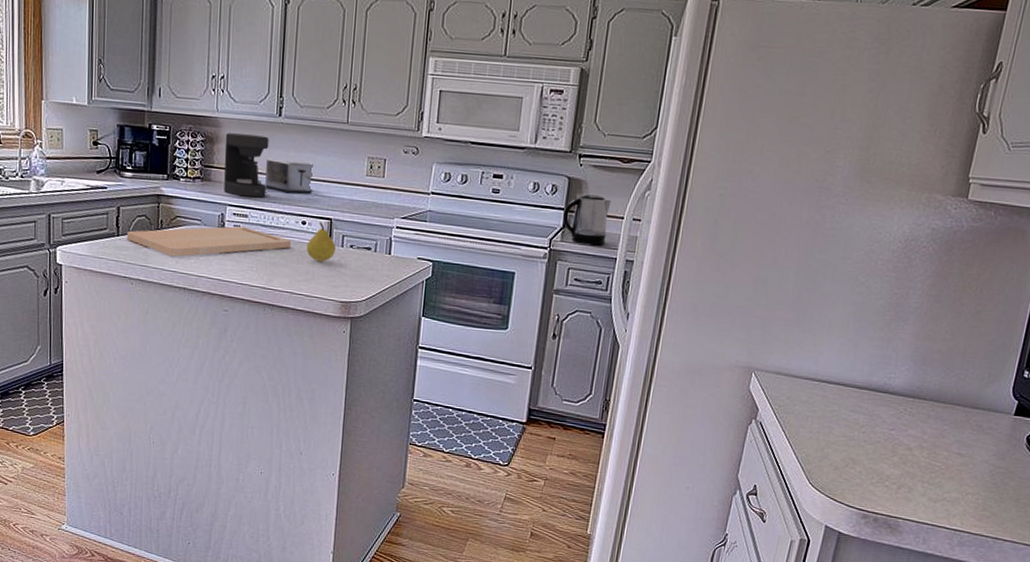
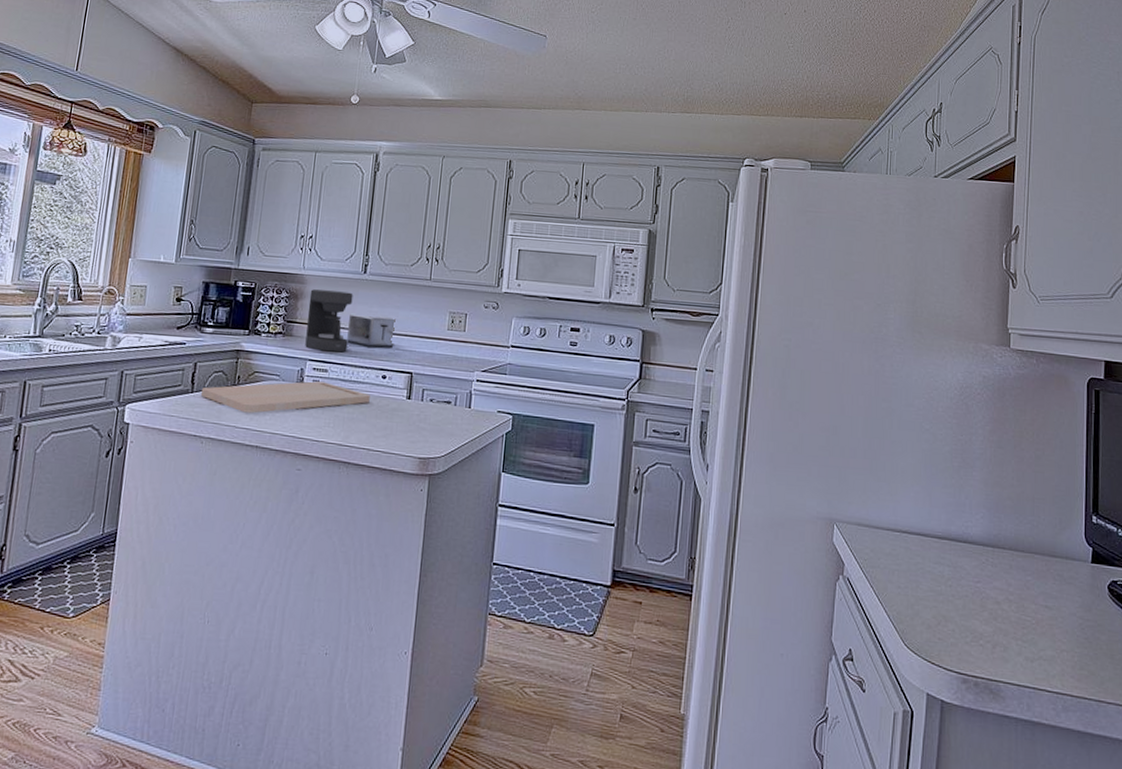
fruit: present [306,222,336,262] -> none [385,376,415,417]
kettle: present [562,194,612,246] -> none [638,346,684,397]

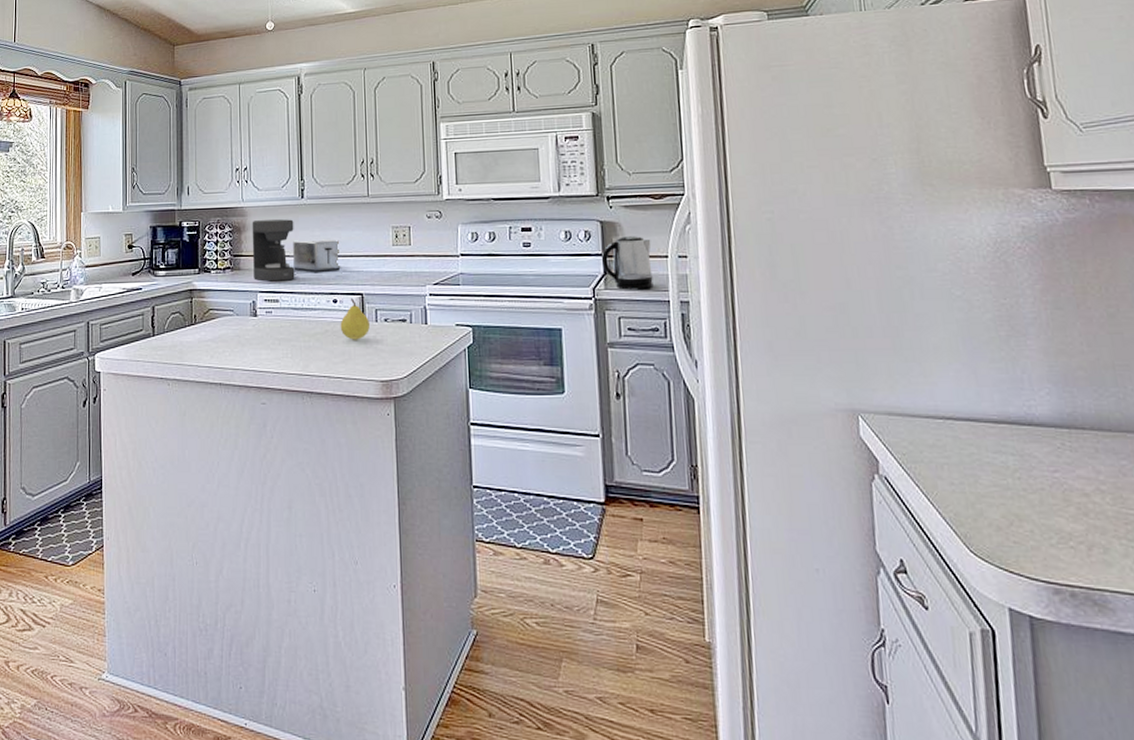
cutting board: present [200,381,370,414] -> none [161,312,324,351]
fruit: none [385,376,415,417] -> present [340,298,370,340]
kettle: none [638,346,684,397] -> present [601,236,654,291]

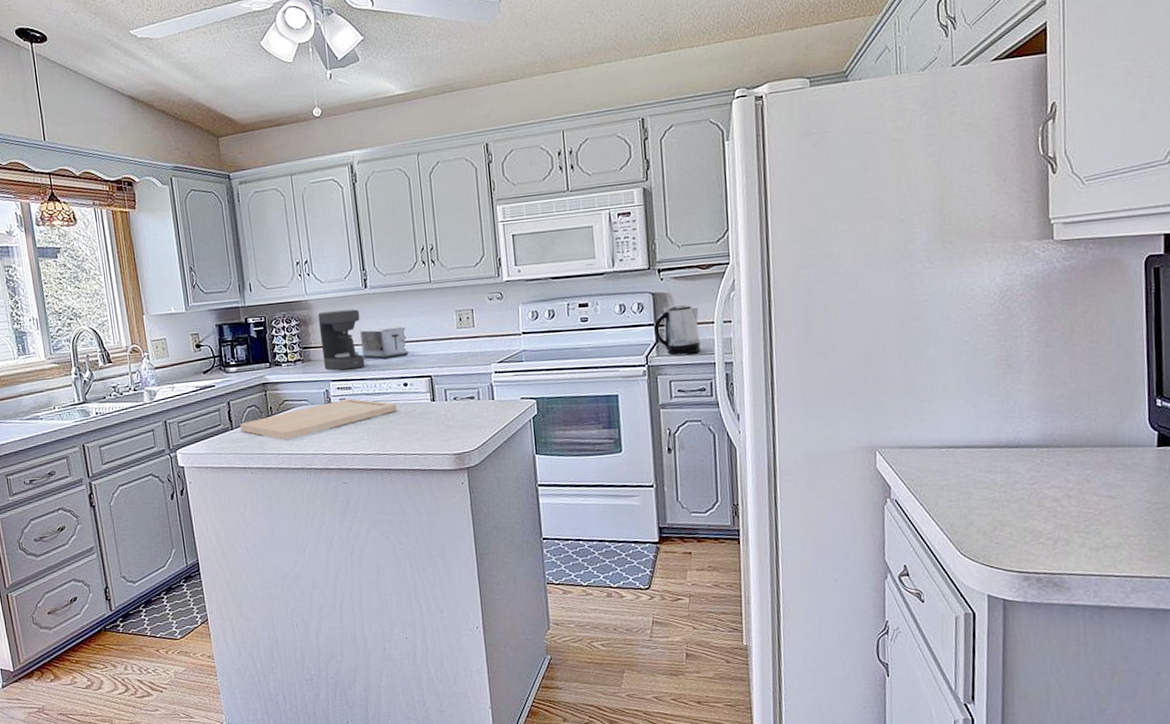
cutting board: none [161,312,324,351] -> present [239,399,397,440]
fruit: present [340,298,370,340] -> none [412,381,440,419]

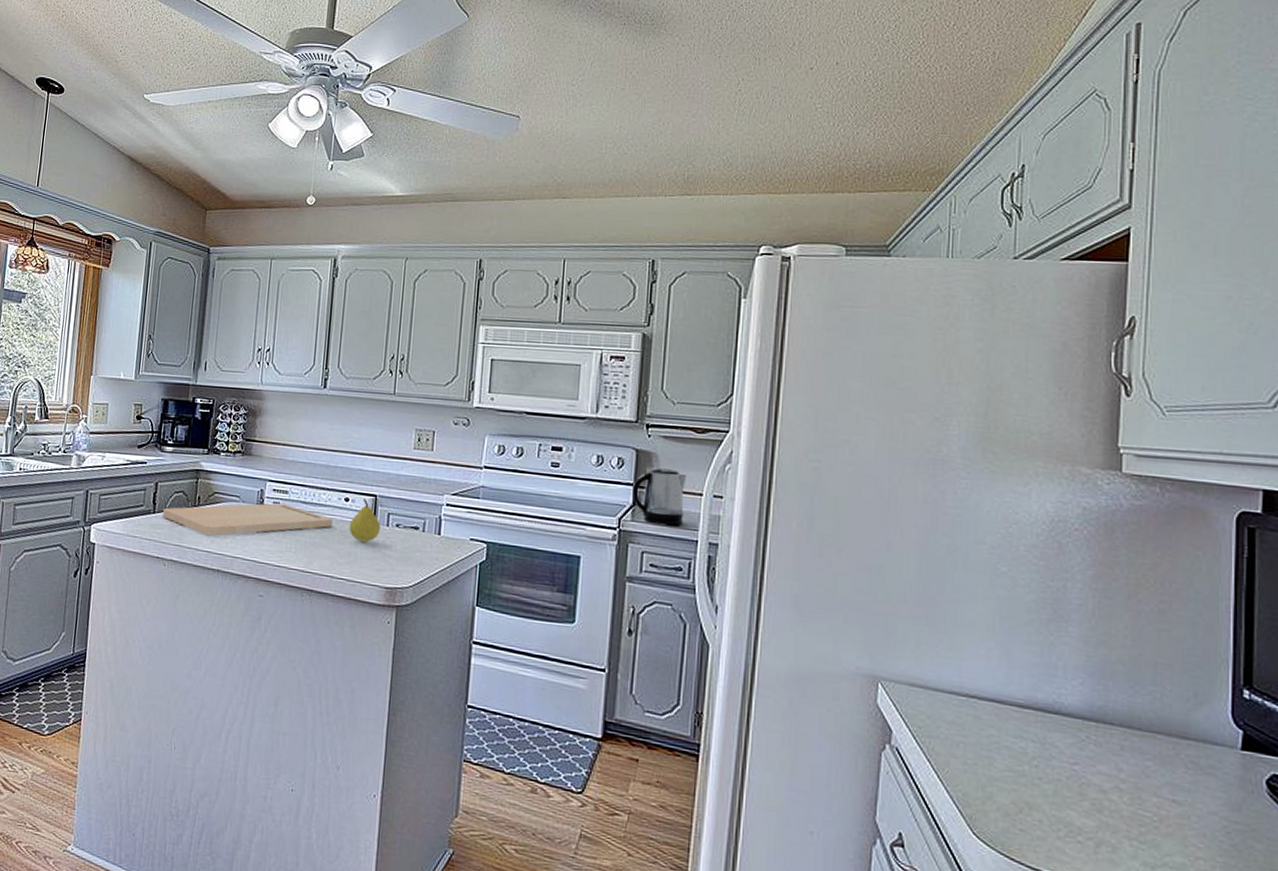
coffee maker: present [317,309,365,371] -> none [264,406,313,473]
toaster: present [360,326,409,360] -> none [307,431,359,470]
fruit: none [412,381,440,419] -> present [349,499,380,543]

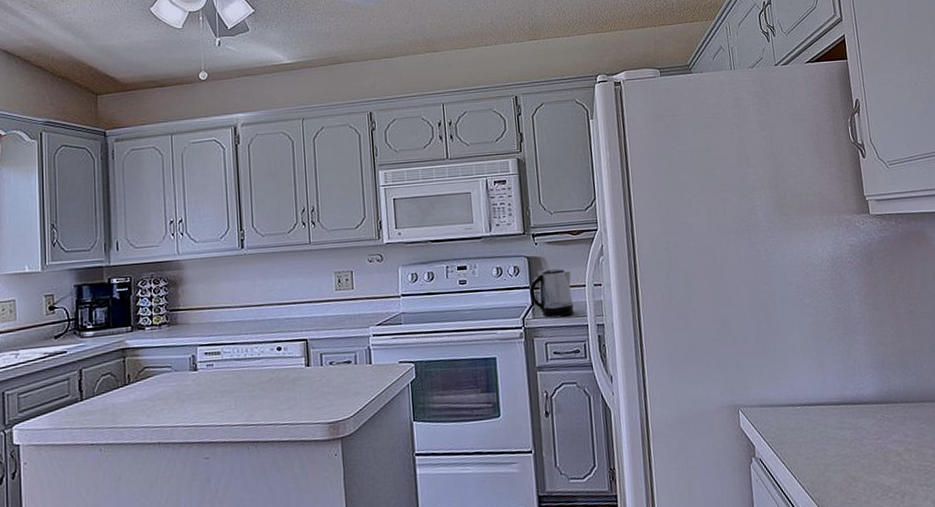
cutting board: present [162,503,333,536] -> none [91,364,268,411]
fruit: present [349,499,380,543] -> none [285,344,315,386]

